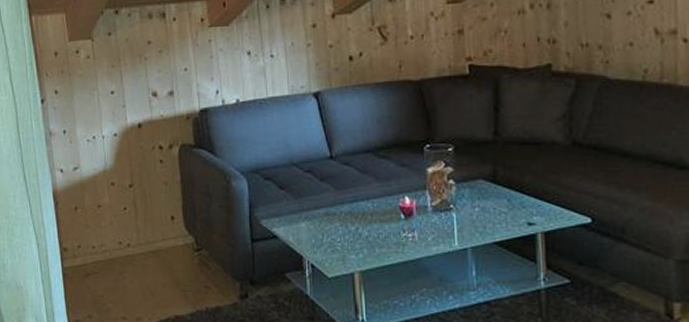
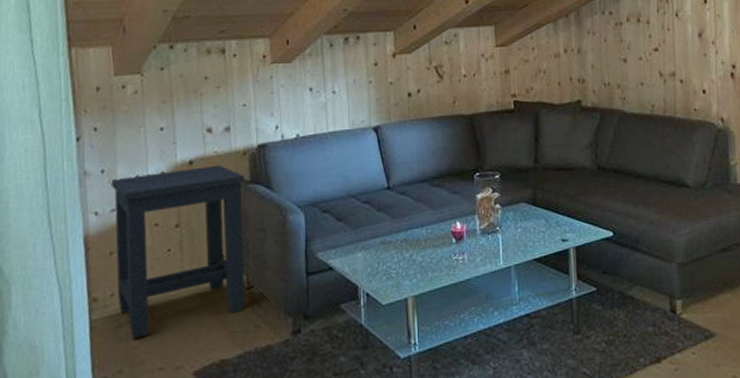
side table: none [72,128,195,288] -> present [110,165,246,338]

